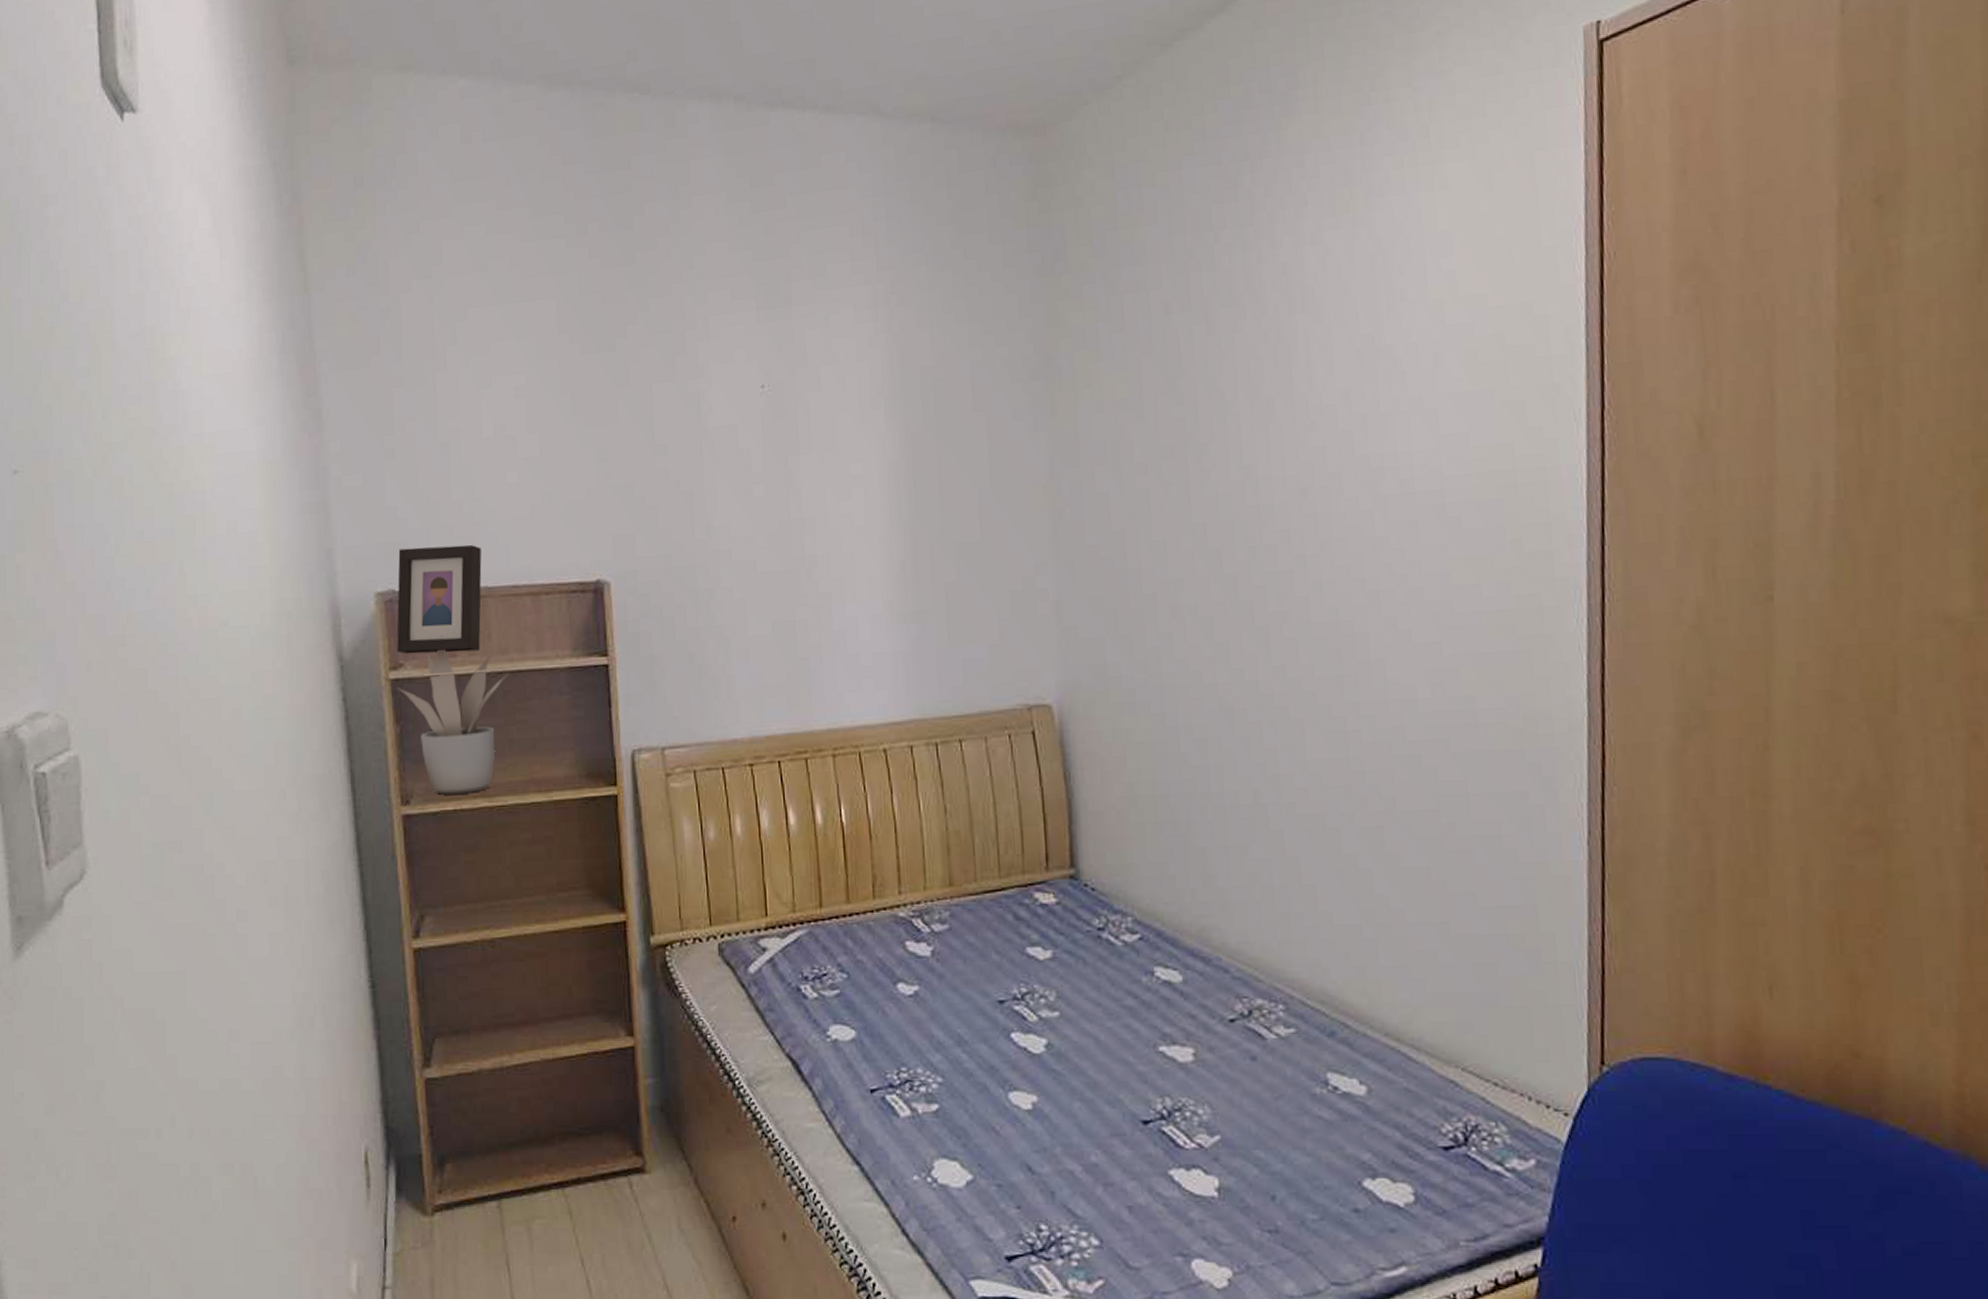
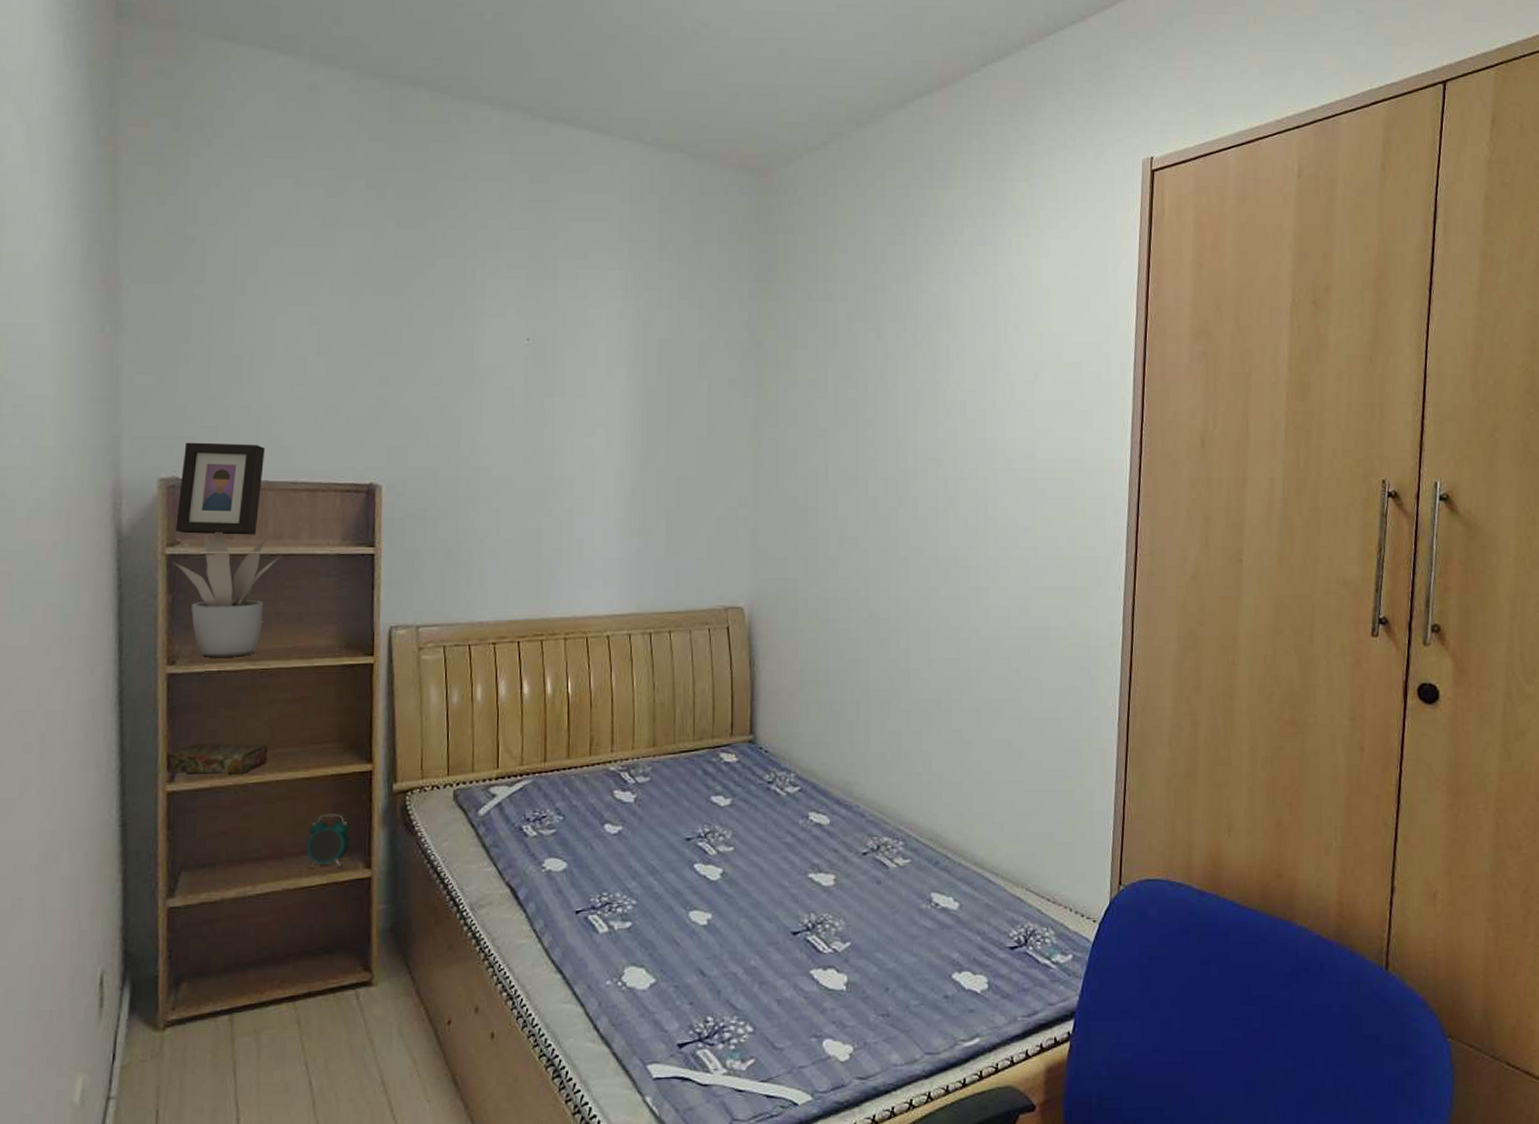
decorative box: none [410,892,513,928] -> present [166,743,268,774]
alarm clock: none [561,972,609,1036] -> present [306,814,350,868]

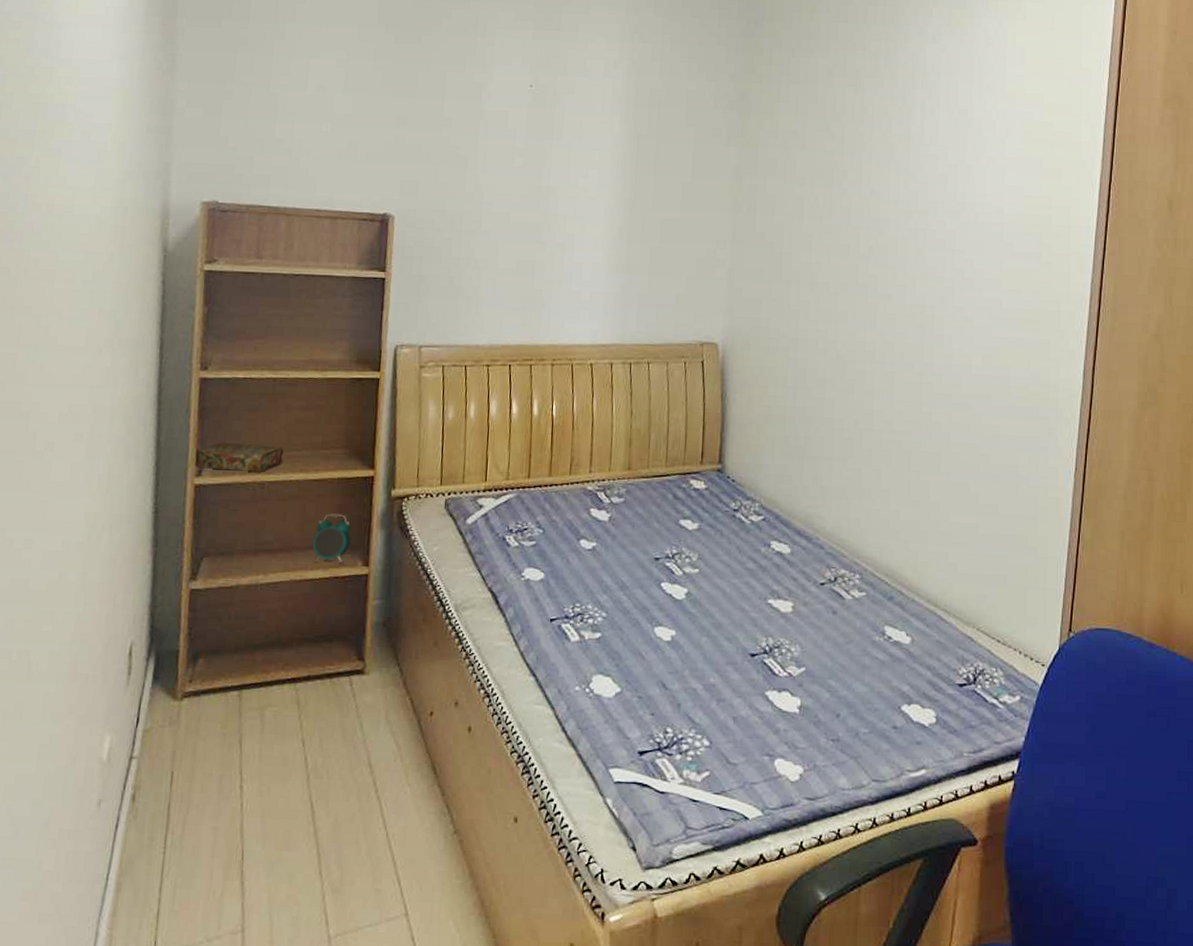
potted plant: present [172,519,284,657] -> none [209,241,306,366]
picture frame: present [175,442,265,535] -> none [213,170,294,256]

